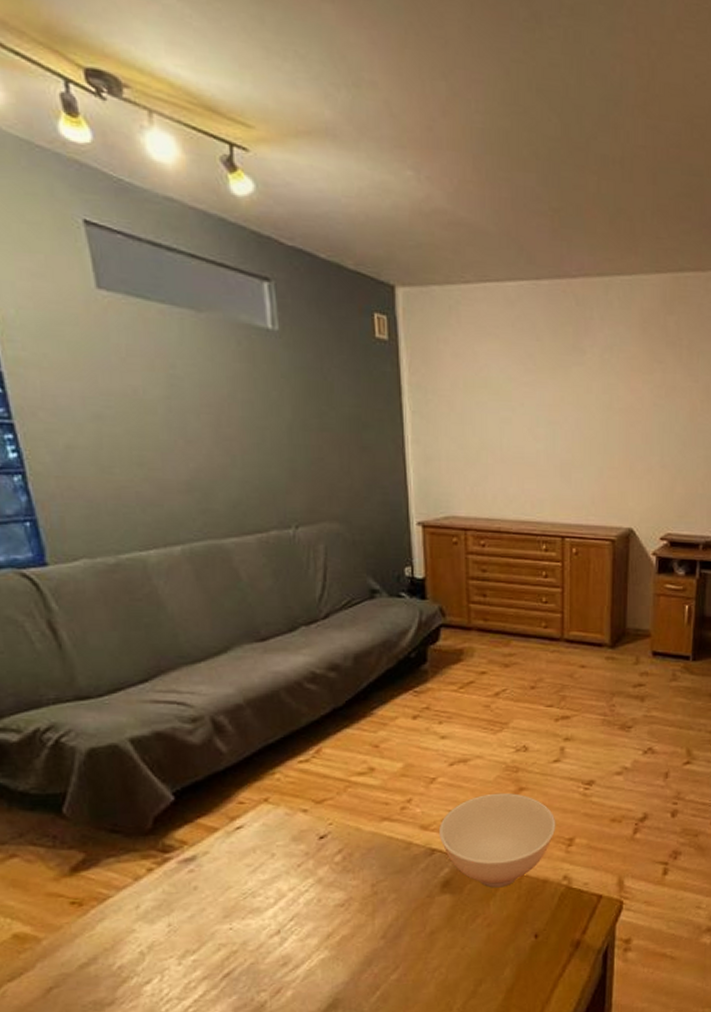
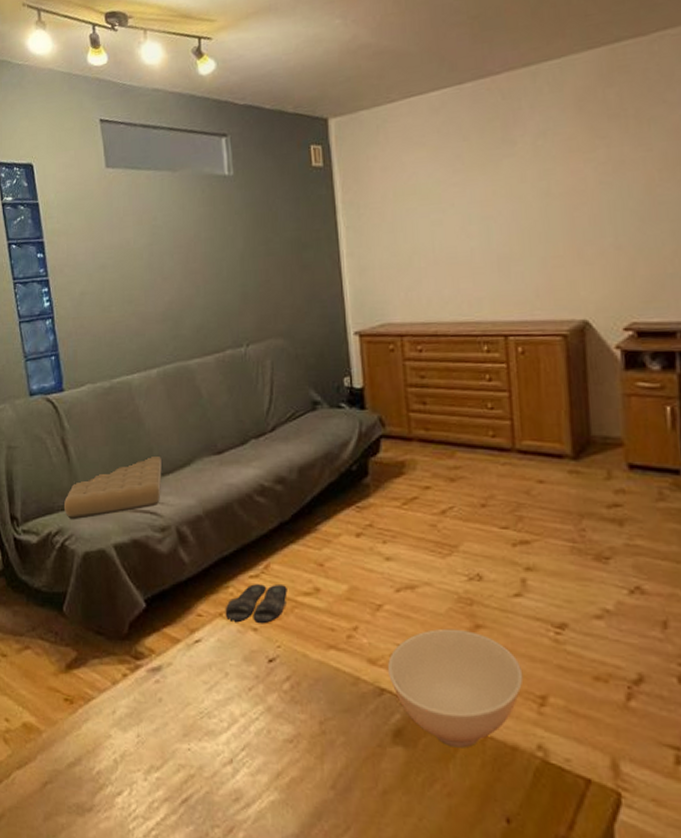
cushion: none [55,640,191,715] -> present [63,454,162,520]
slippers: none [270,767,341,807] -> present [225,584,288,624]

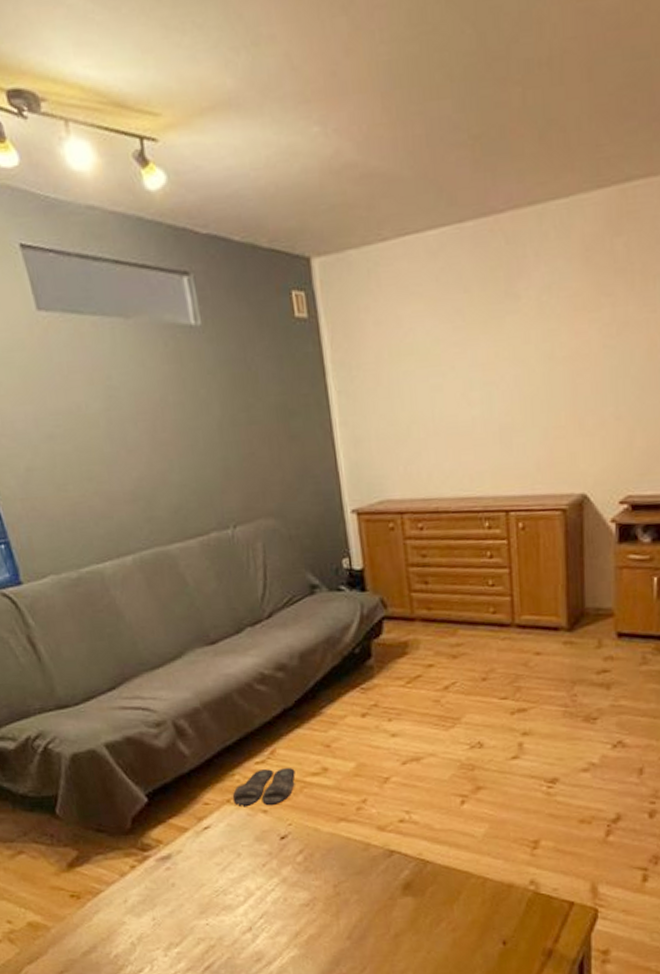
cushion: present [63,454,162,520] -> none [40,647,151,723]
bowl: present [387,628,524,748] -> none [395,792,519,892]

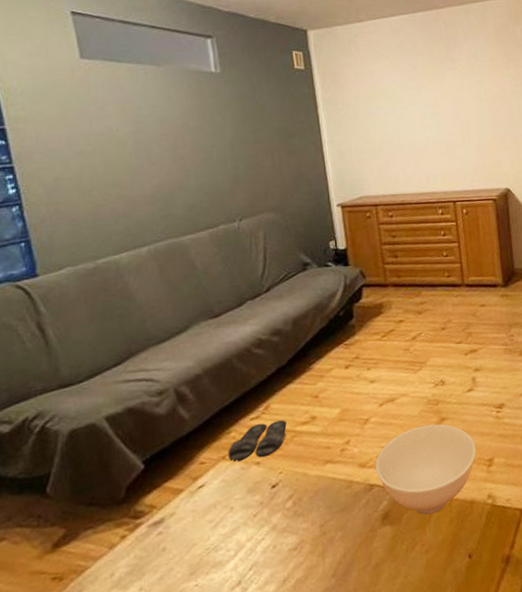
bowl: none [395,792,519,892] -> present [375,424,477,515]

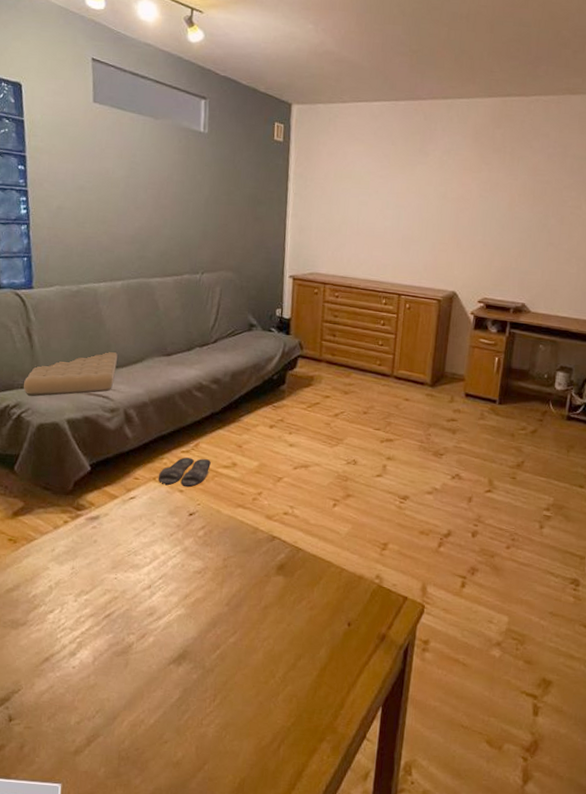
cushion: none [42,324,157,402] -> present [23,350,118,397]
bowl: present [375,424,477,515] -> none [279,496,374,577]

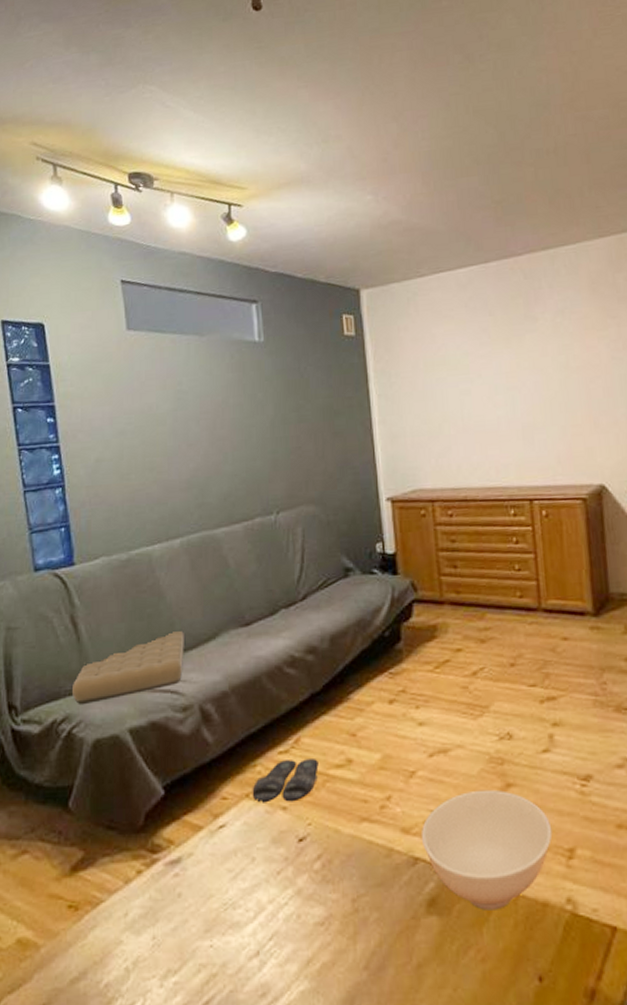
bowl: none [279,496,374,577] -> present [420,789,553,911]

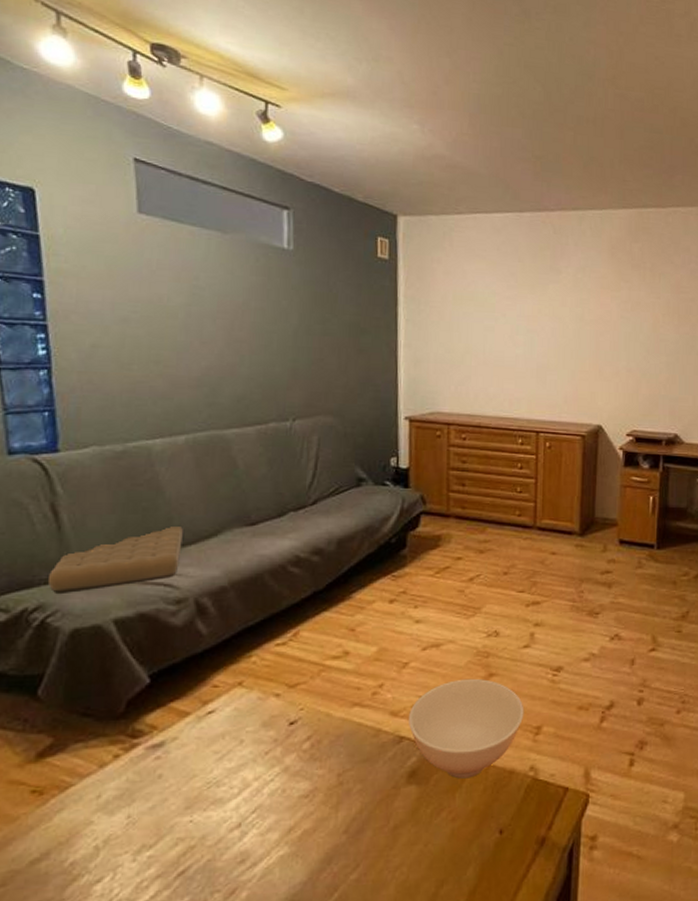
slippers: present [252,759,319,803] -> none [245,651,316,691]

